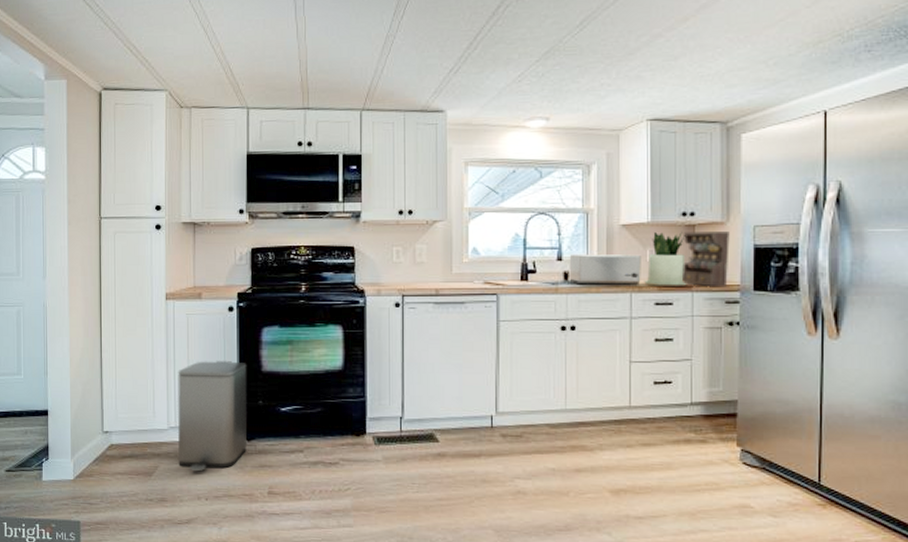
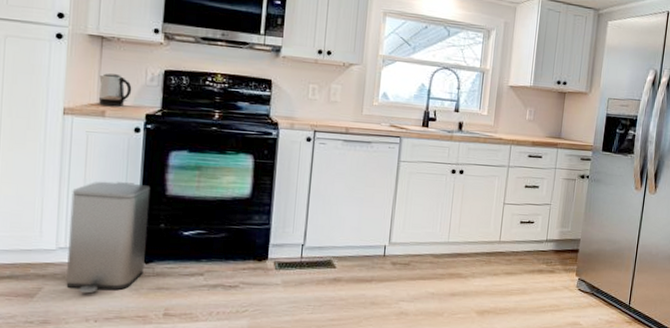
kettle: none [194,257,223,289] -> present [98,73,132,107]
toaster: present [569,254,641,286] -> none [462,107,522,140]
planter: present [644,231,687,288] -> none [522,94,558,144]
spice rack: present [683,232,730,288] -> none [551,98,590,147]

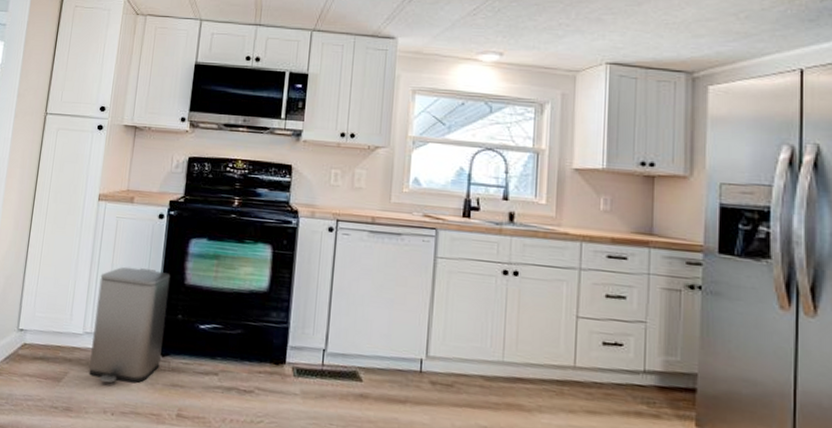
kettle: present [98,73,132,107] -> none [128,161,159,193]

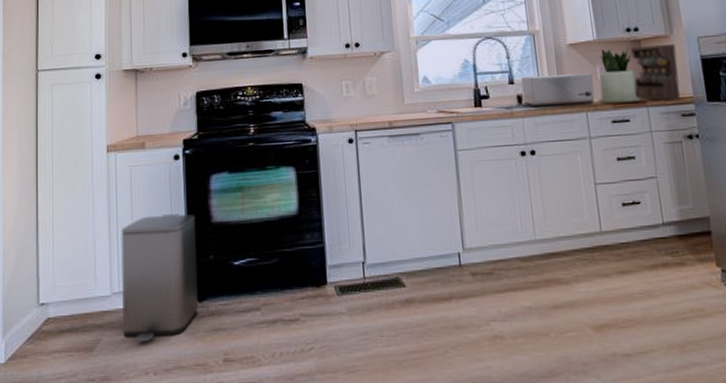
toaster: none [514,194,594,235] -> present [520,73,595,108]
planter: none [596,179,644,242] -> present [598,46,641,104]
spice rack: none [639,183,693,247] -> present [629,44,680,101]

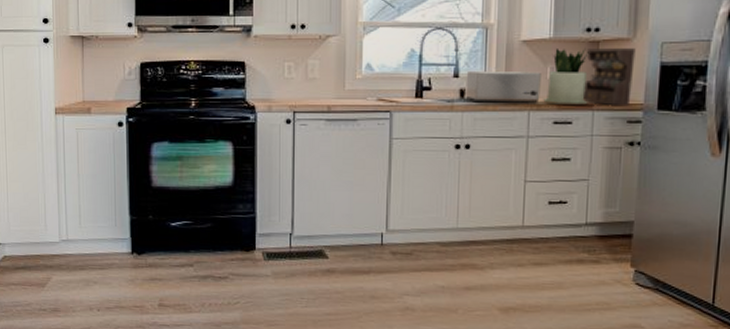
pedal bin: present [121,214,198,342] -> none [68,175,138,284]

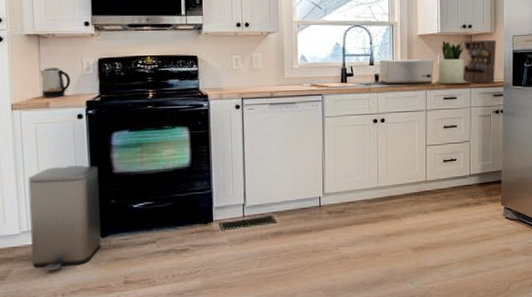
pedal bin: none [68,175,138,284] -> present [28,165,101,271]
kettle: none [83,71,112,103] -> present [40,68,71,98]

